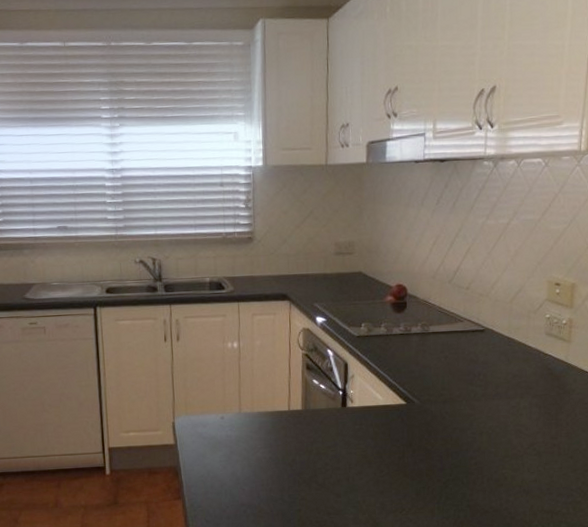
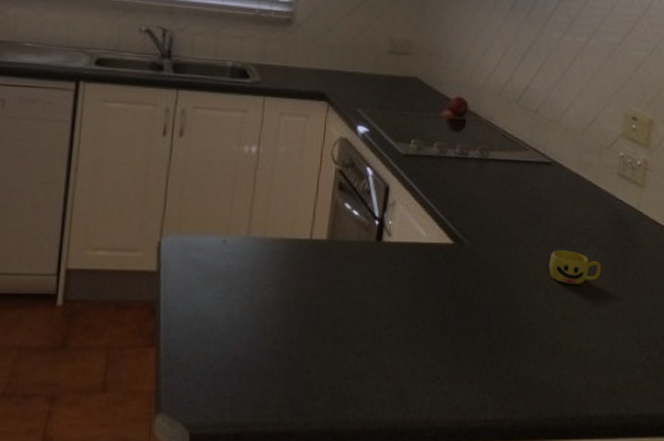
cup: none [490,401,536,428] -> present [549,250,601,284]

